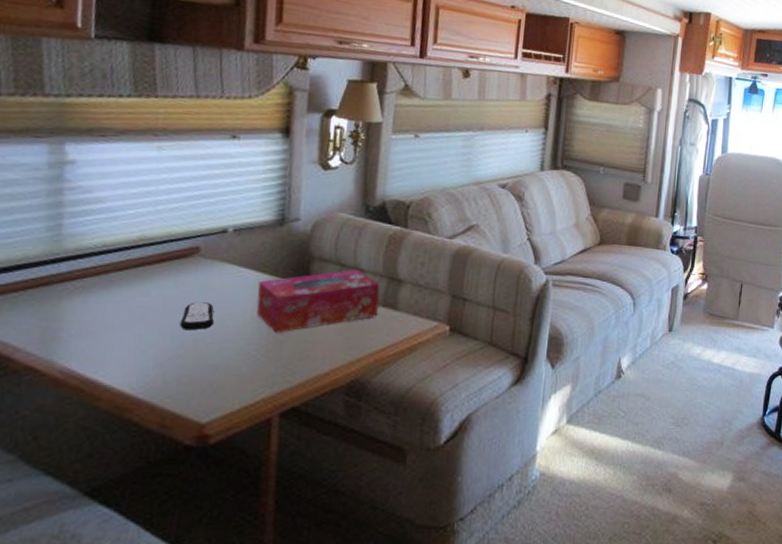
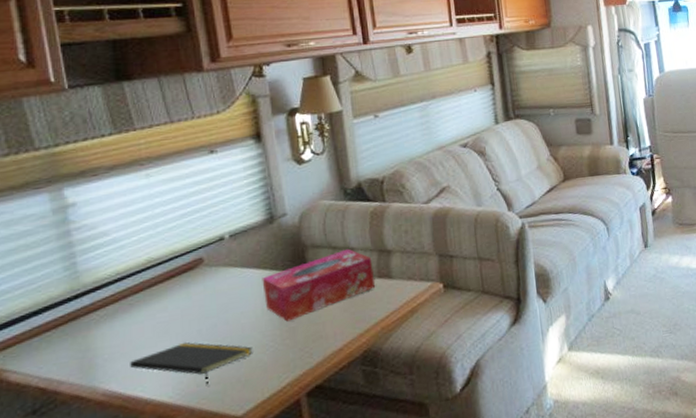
notepad: none [96,334,233,385] -> present [130,342,253,386]
remote control: present [179,302,214,331] -> none [199,306,229,335]

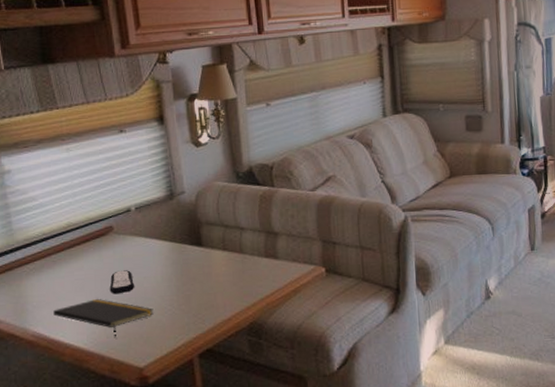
remote control: none [199,306,229,335] -> present [109,270,134,294]
tissue box: present [262,248,376,322] -> none [162,228,263,289]

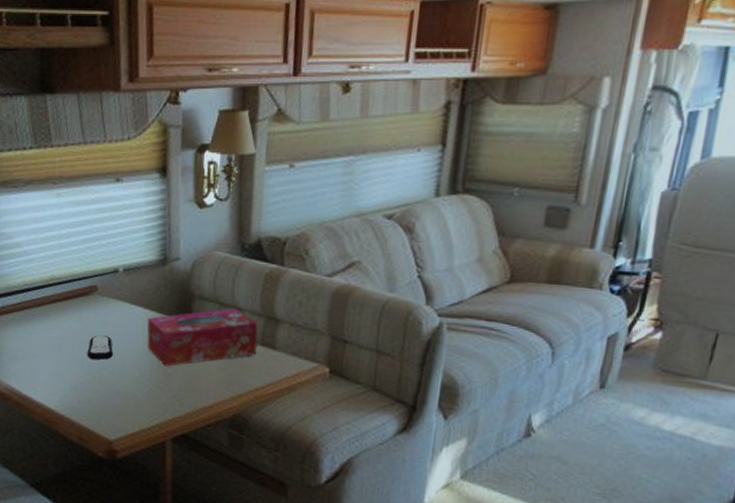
notepad: present [53,299,154,338] -> none [28,361,131,406]
tissue box: none [162,228,263,289] -> present [147,307,258,367]

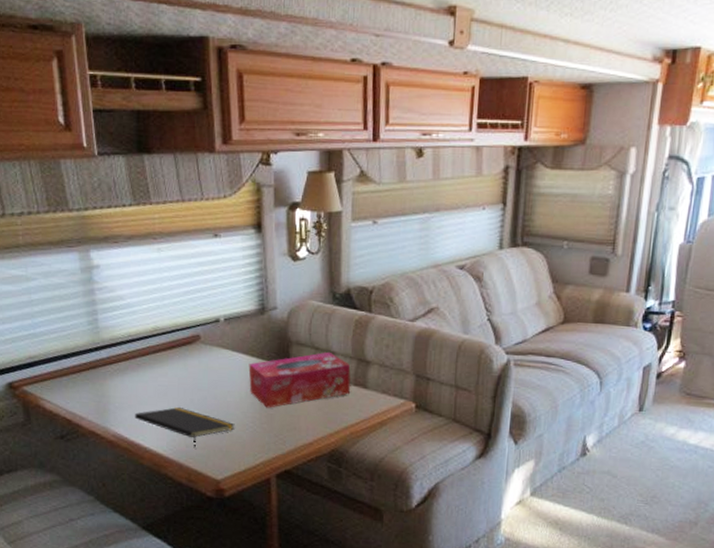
notepad: none [28,361,131,406] -> present [135,407,235,449]
remote control: present [87,335,113,360] -> none [192,381,217,405]

